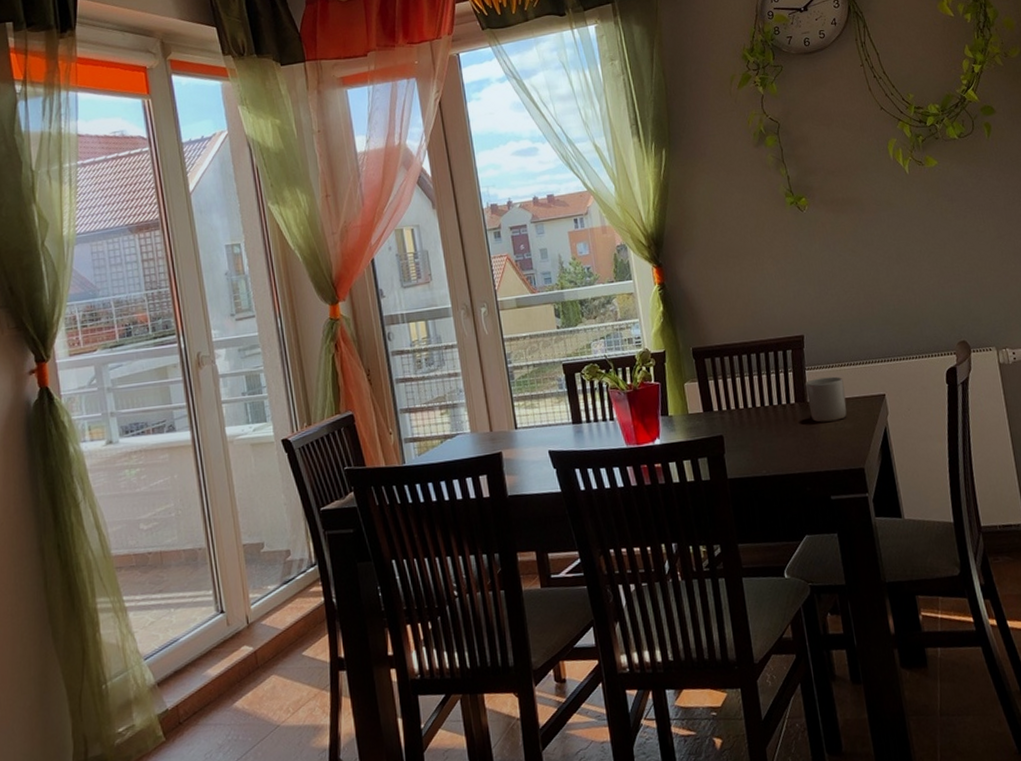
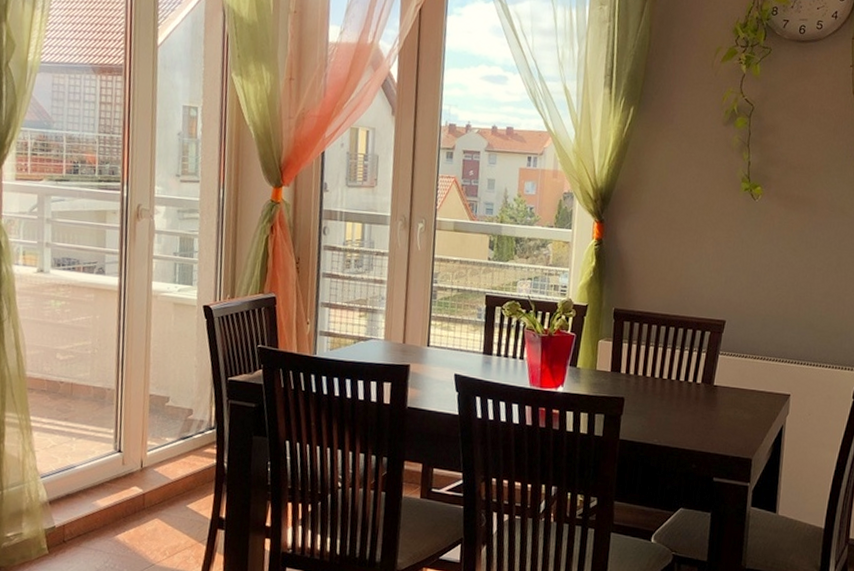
mug: present [804,376,848,422] -> none [713,364,753,409]

